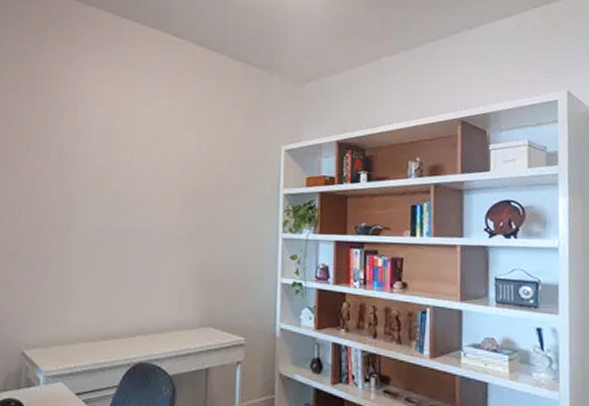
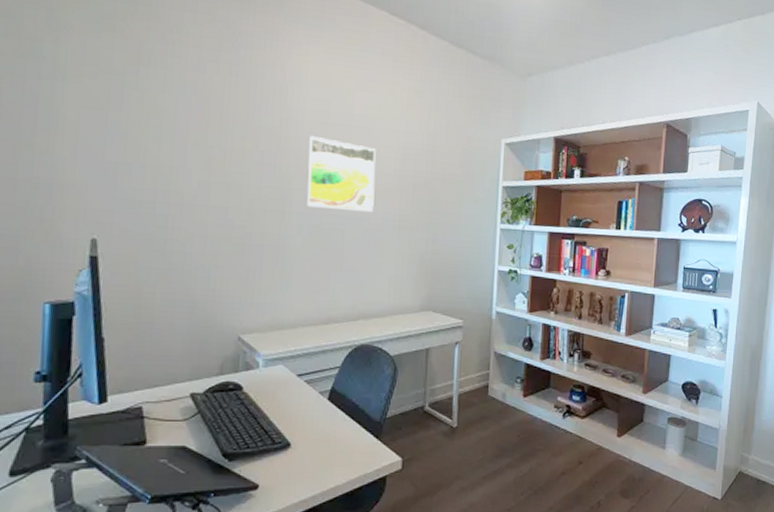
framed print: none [90,152,157,224] -> present [306,135,376,212]

